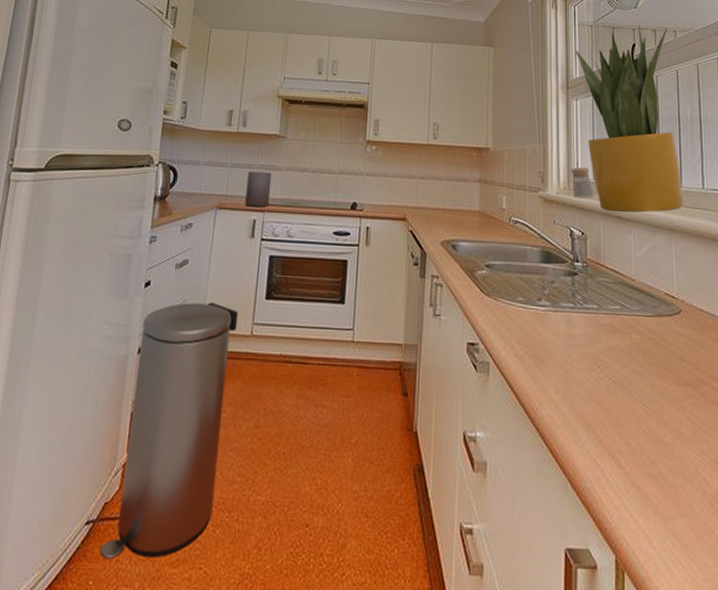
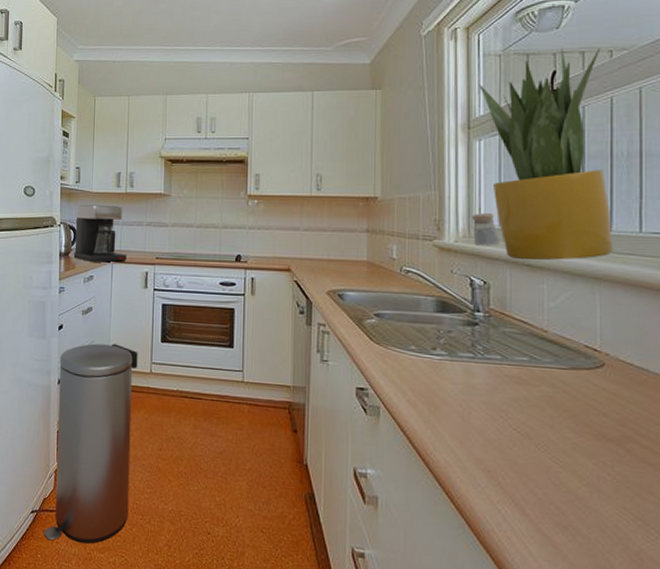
coffee maker: none [170,142,234,209] -> present [73,204,127,263]
canister: present [245,171,272,208] -> none [137,228,160,261]

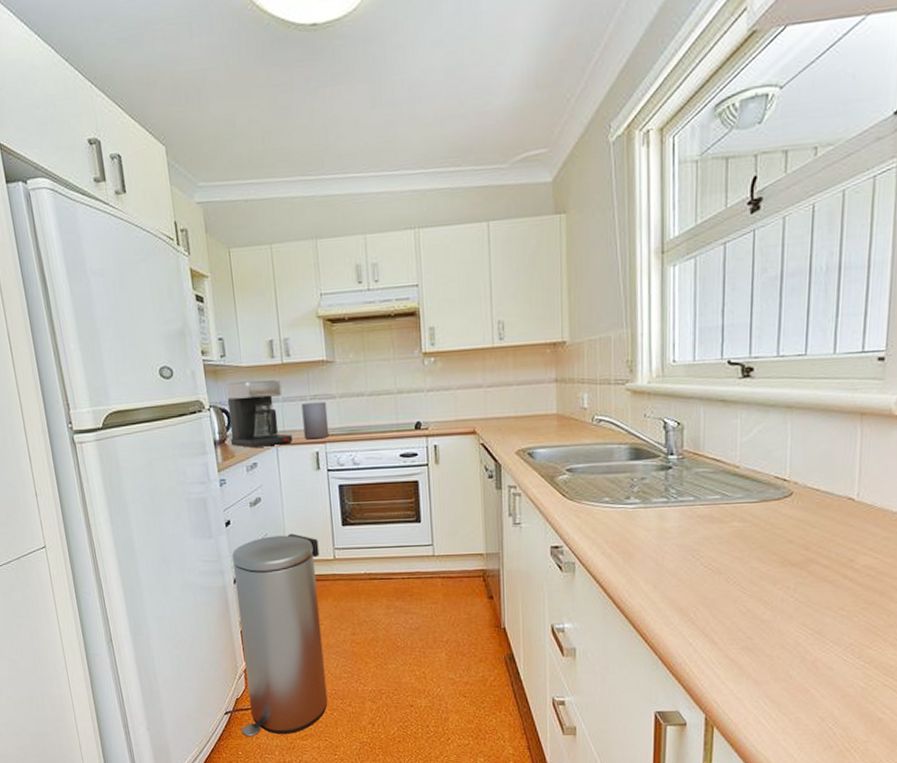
canister: none [137,228,160,261] -> present [301,401,330,440]
salt shaker: present [471,212,499,247] -> none [665,347,694,386]
planter: present [479,47,613,261] -> none [674,145,807,396]

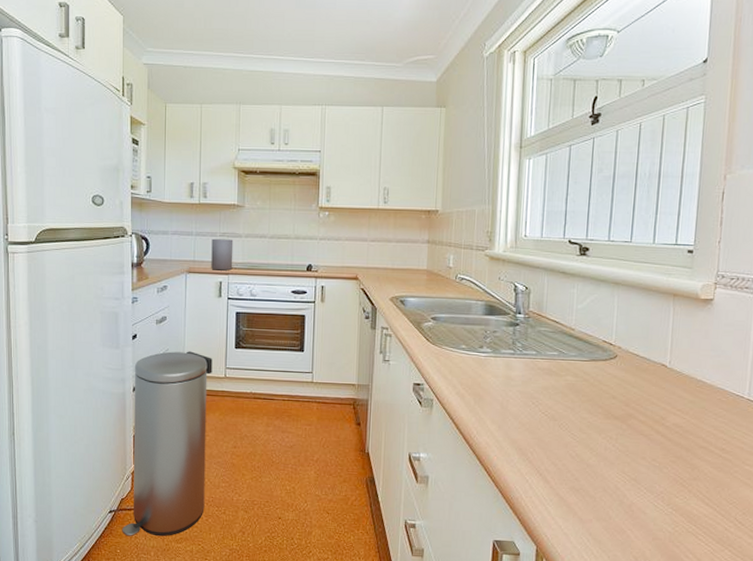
coffee maker: present [226,380,293,449] -> none [146,214,201,273]

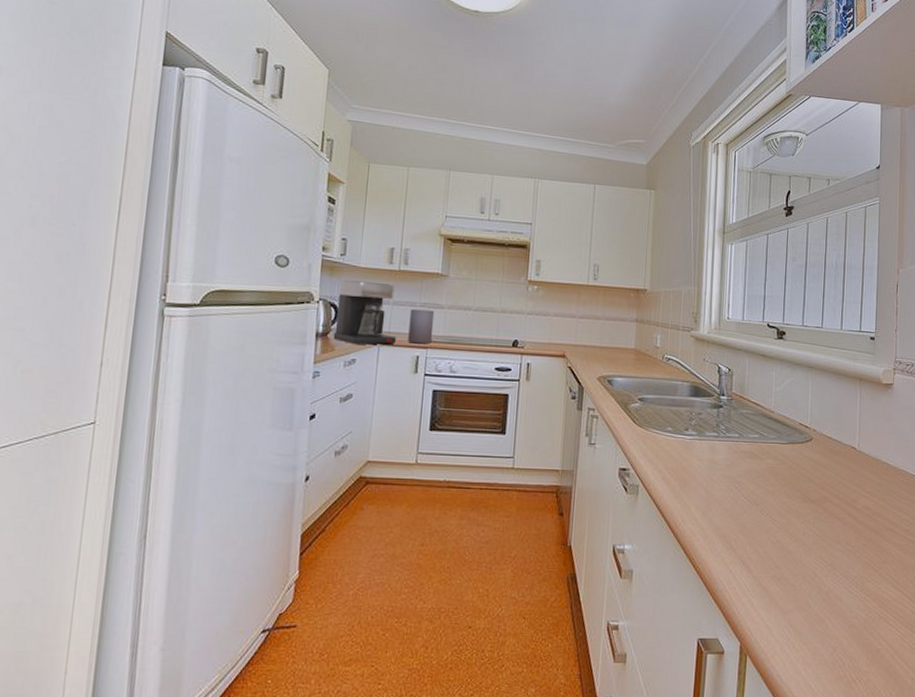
pedal bin: present [122,351,213,537] -> none [276,433,403,662]
coffee maker: none [146,214,201,273] -> present [333,280,397,346]

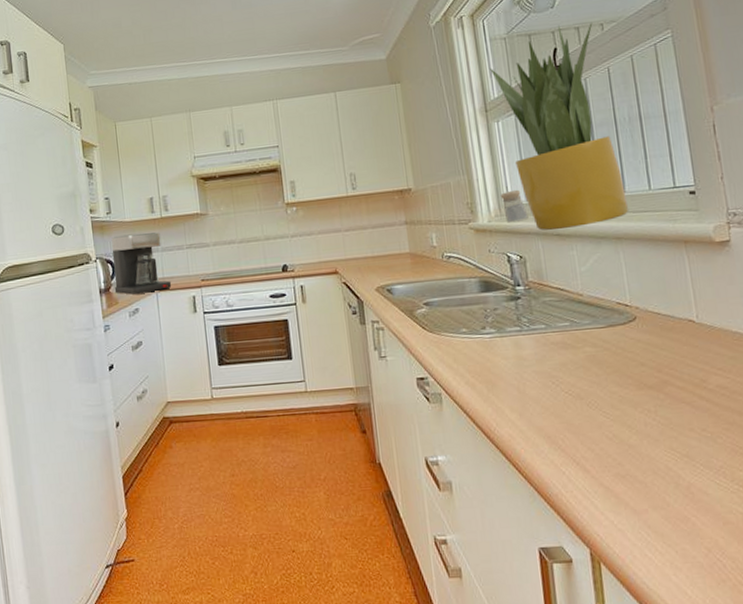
canister: present [408,309,435,345] -> none [179,250,205,285]
salt shaker: none [722,308,742,339] -> present [500,189,529,224]
planter: none [733,171,823,352] -> present [490,23,629,231]

